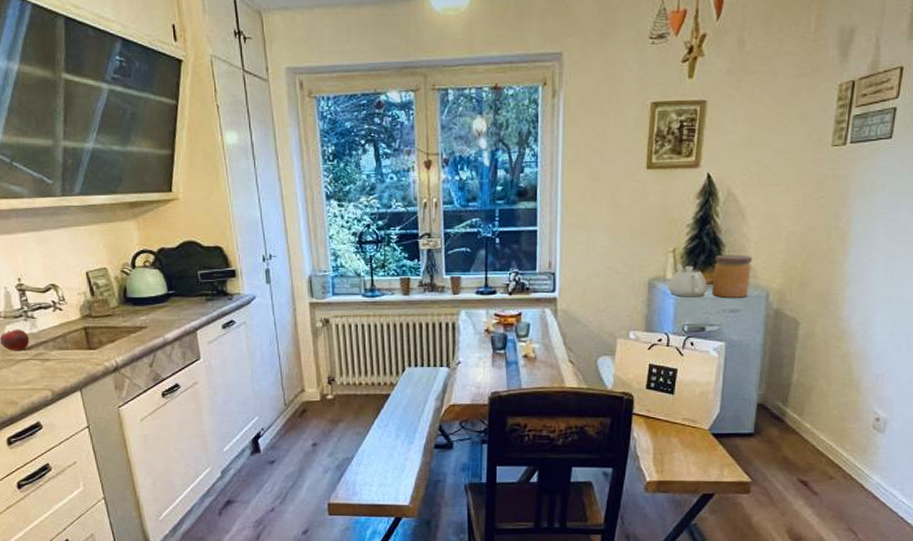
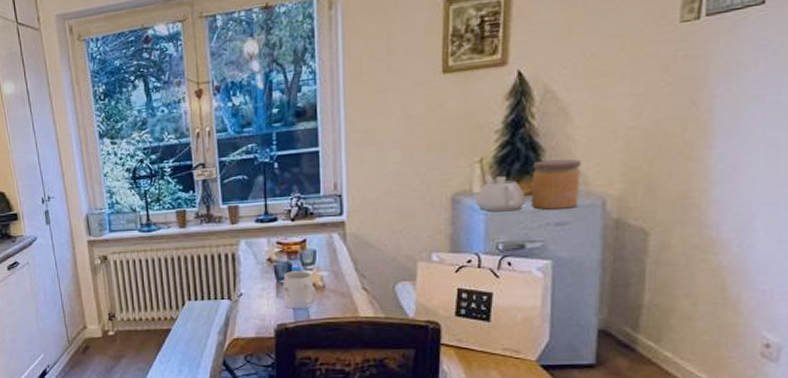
mug: none [498,342,528,379] -> present [283,271,316,310]

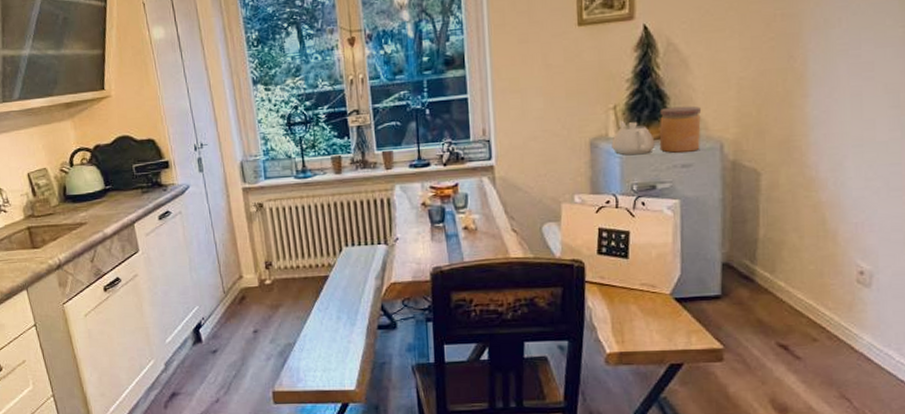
mug: present [283,271,316,310] -> none [437,214,469,253]

